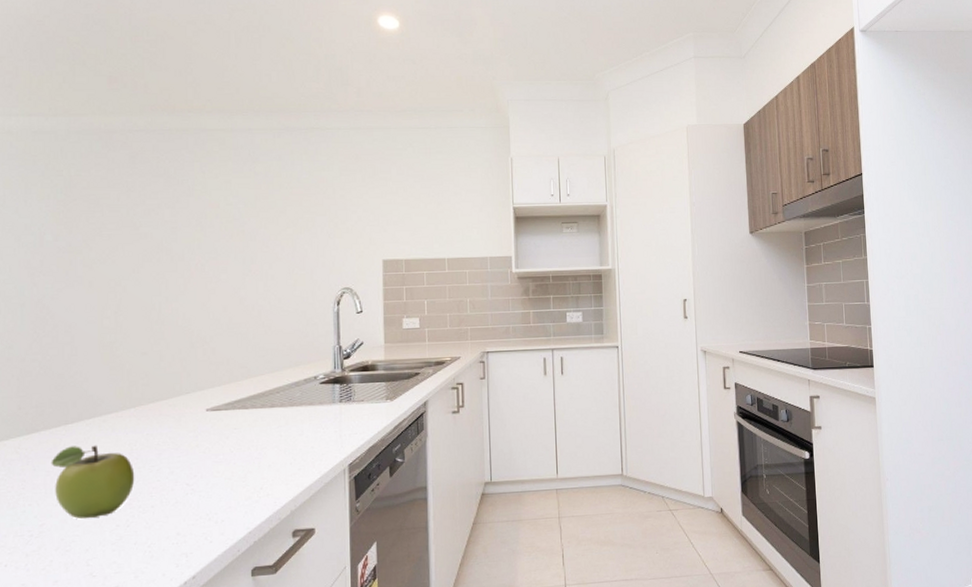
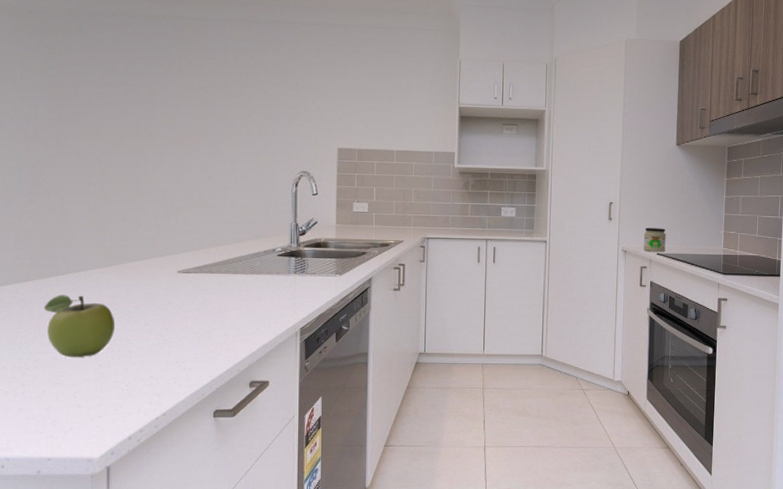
jar: none [723,323,748,351] -> present [643,228,666,252]

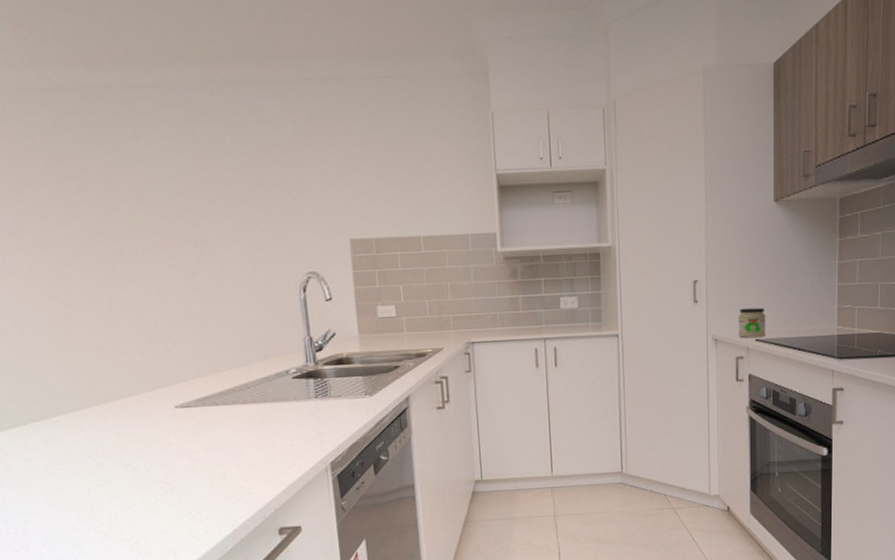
fruit: present [44,295,115,357] -> none [23,443,112,516]

